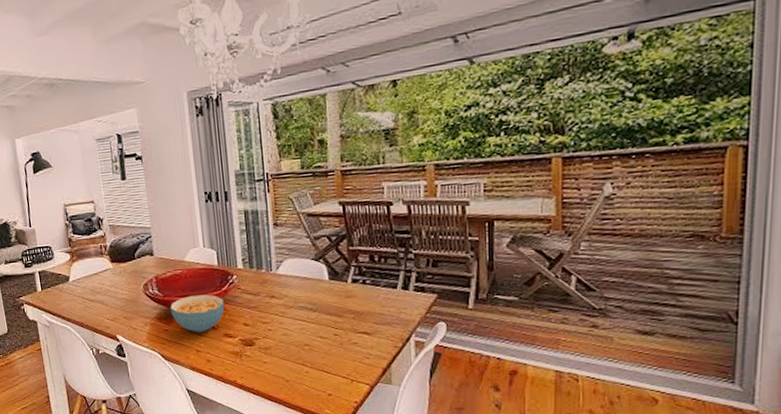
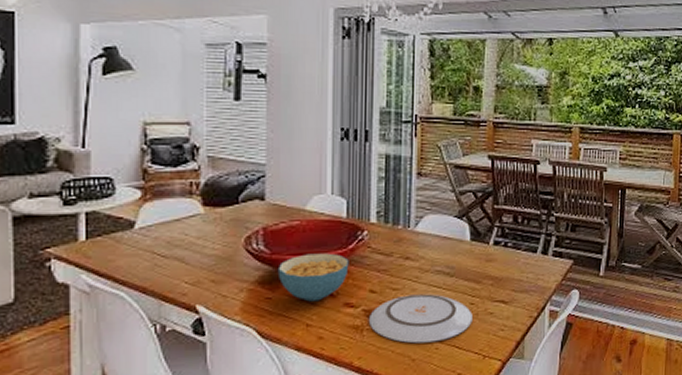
plate: none [245,326,338,368] -> present [368,294,473,344]

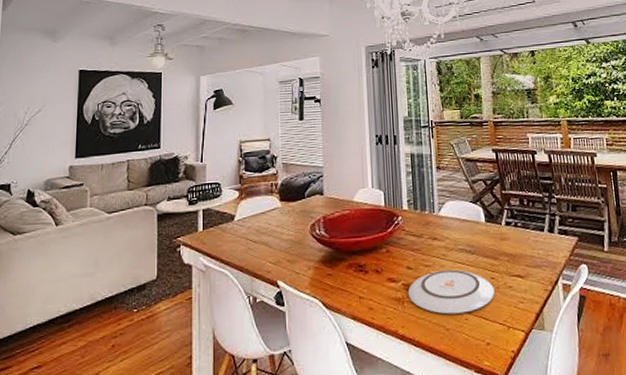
cereal bowl: present [277,253,349,302] -> none [335,236,389,277]

